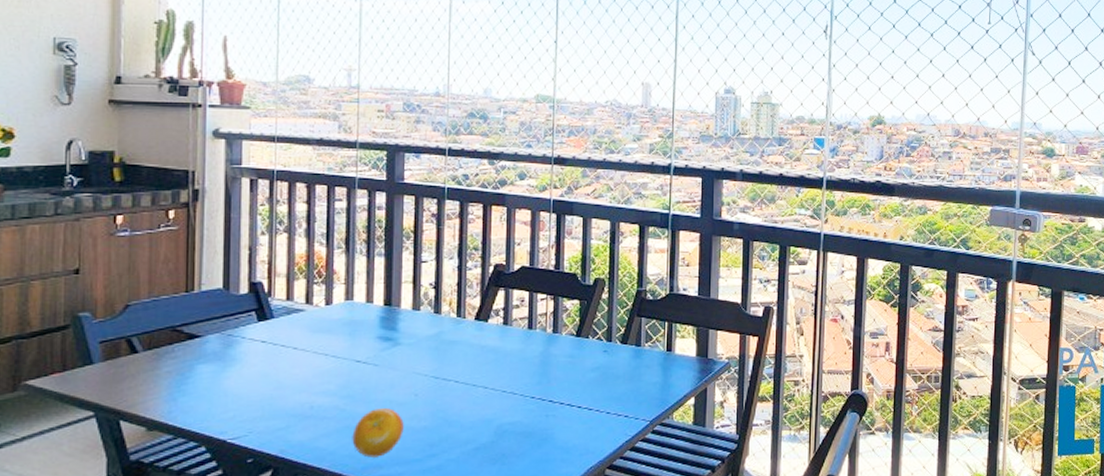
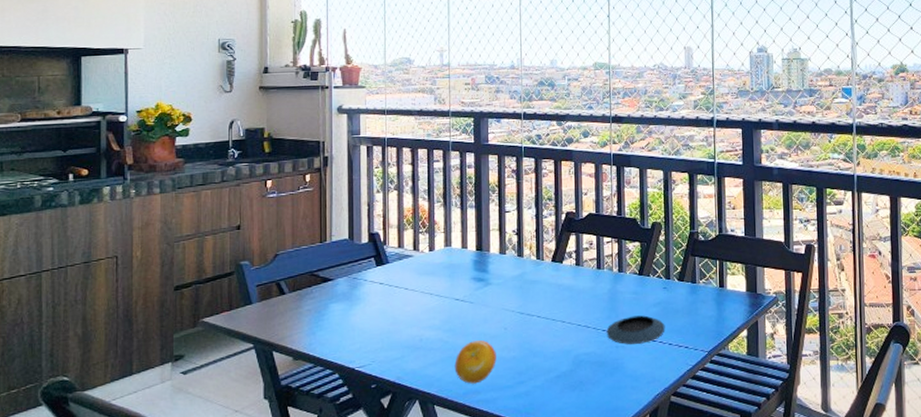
saucer: none [535,381,604,413] -> present [606,315,665,345]

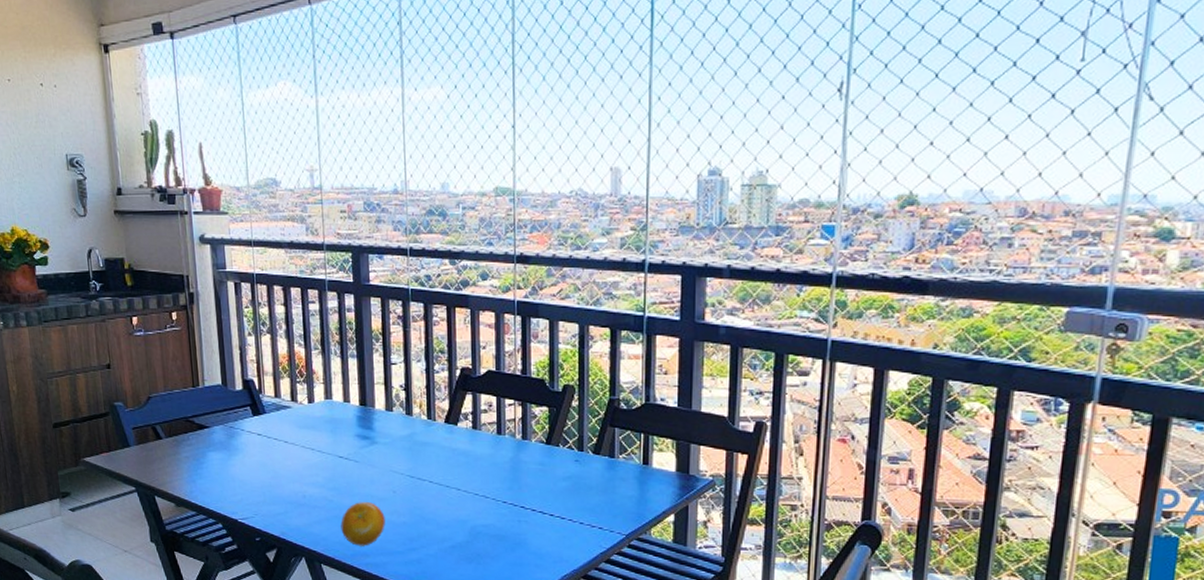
saucer: present [606,315,665,345] -> none [507,489,576,520]

